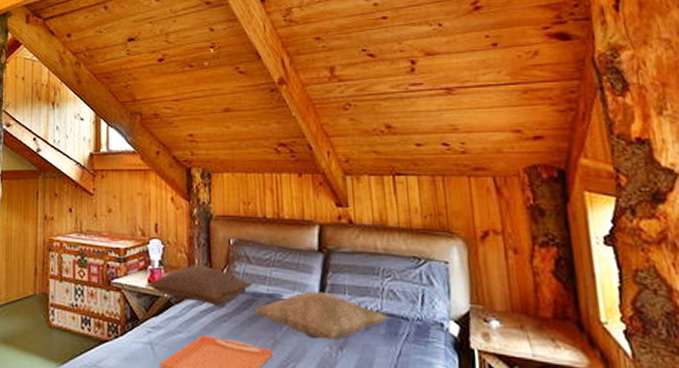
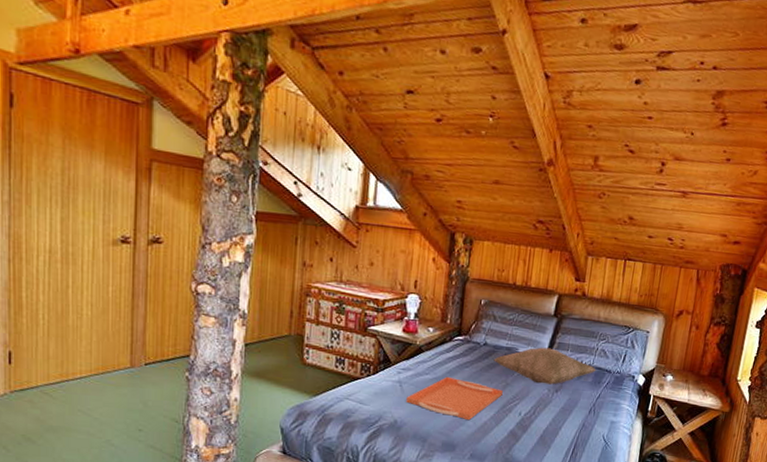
cushion: present [144,264,254,306] -> none [399,319,496,355]

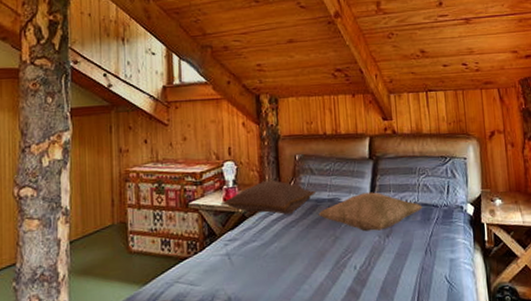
cushion: none [399,319,496,355] -> present [220,180,317,214]
serving tray: present [406,376,503,421] -> none [237,240,334,285]

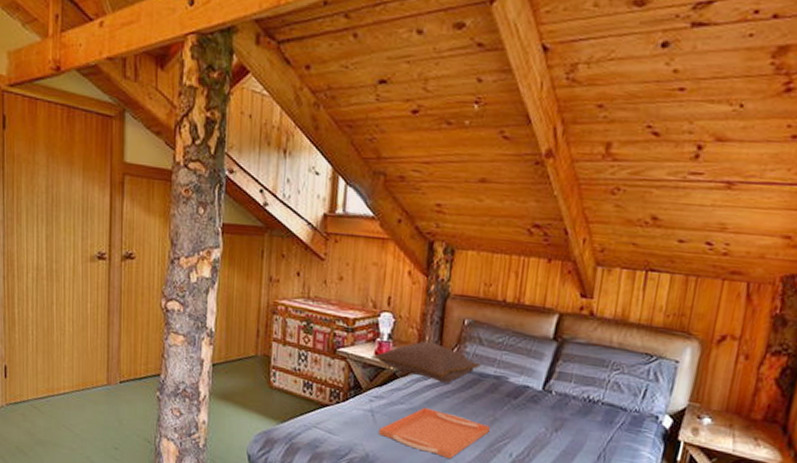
serving tray: none [237,240,334,285] -> present [379,407,490,459]
decorative pillow: present [318,192,423,232] -> none [479,376,607,423]

